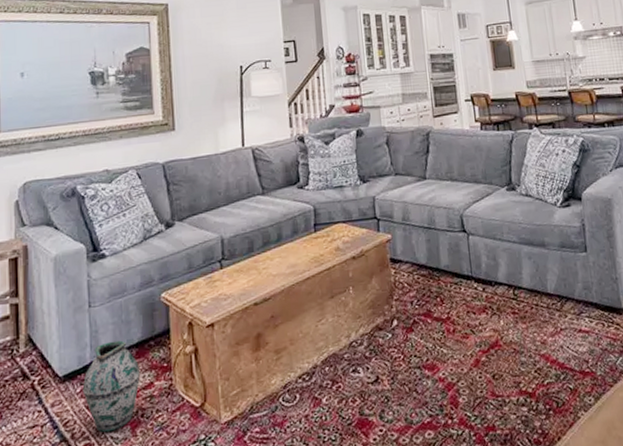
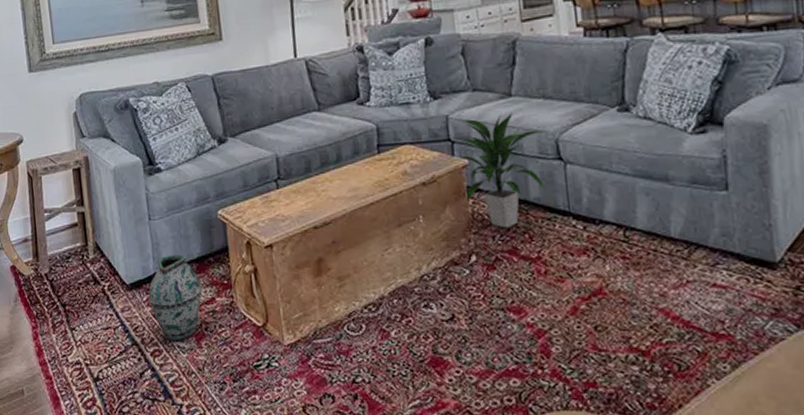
indoor plant: none [383,193,453,294] -> present [458,113,546,229]

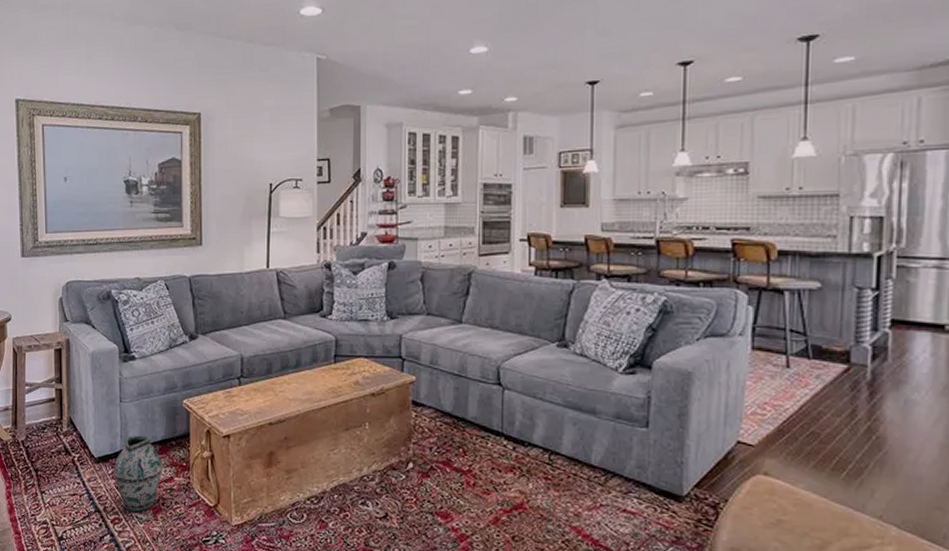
indoor plant: present [458,113,546,229] -> none [408,338,487,442]

